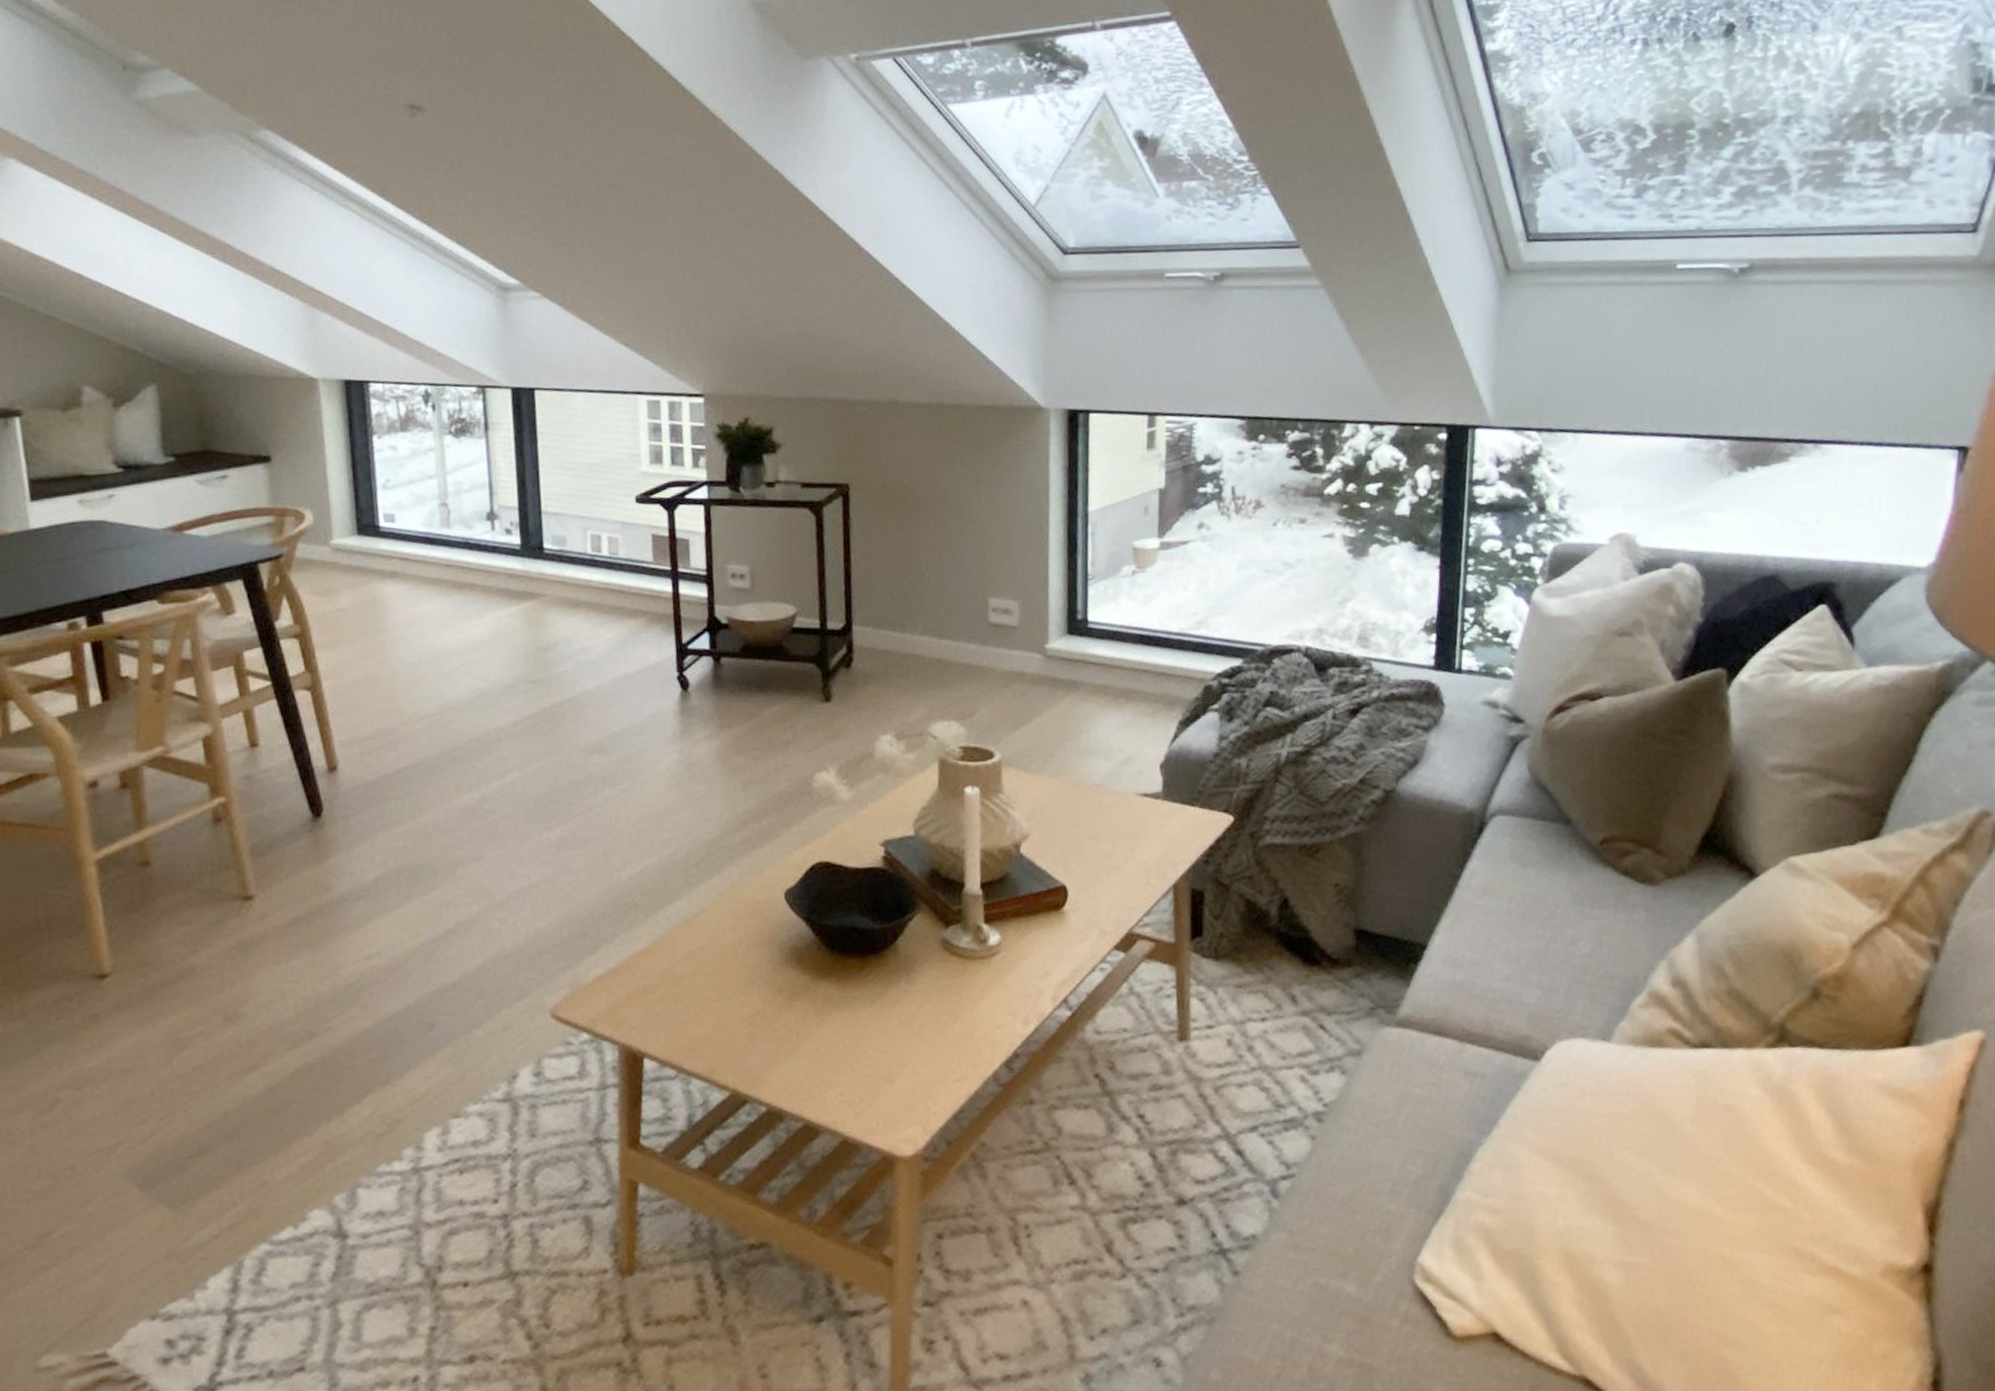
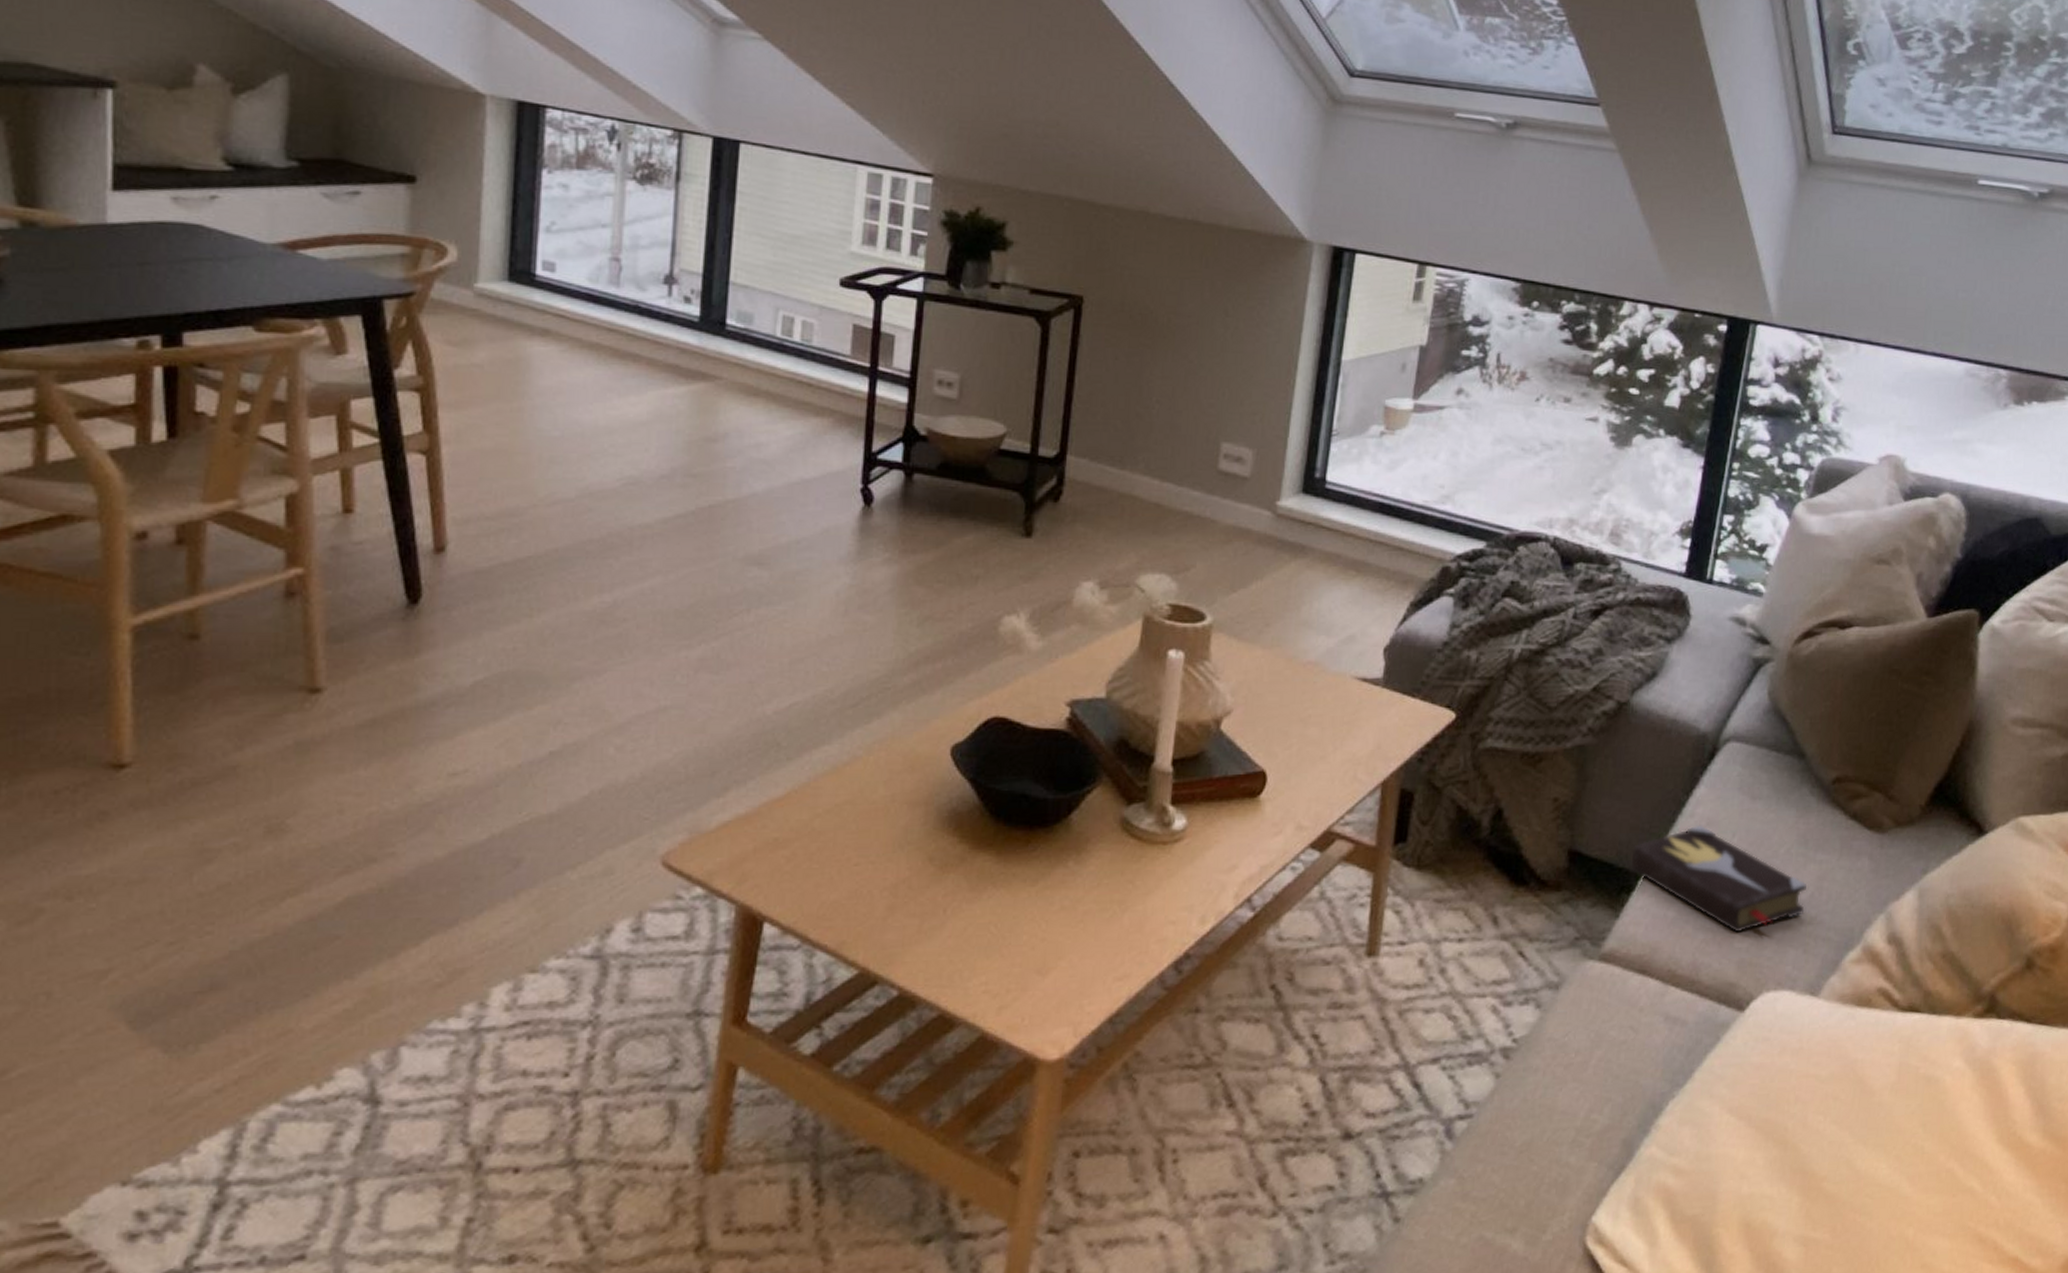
hardback book: none [1414,894,1587,990] -> present [1632,824,1807,933]

